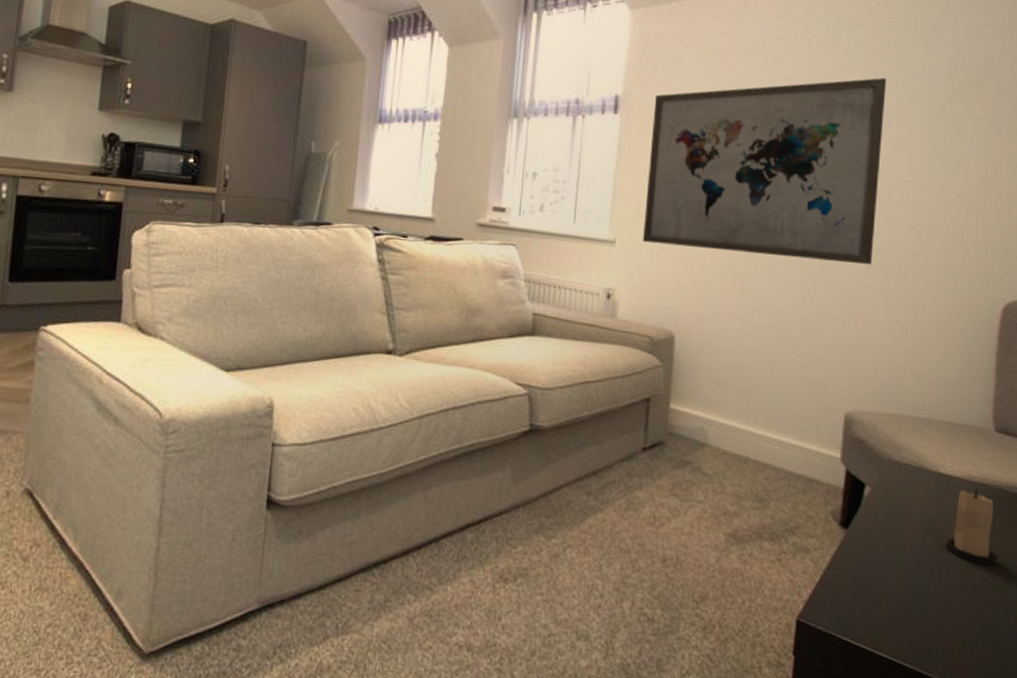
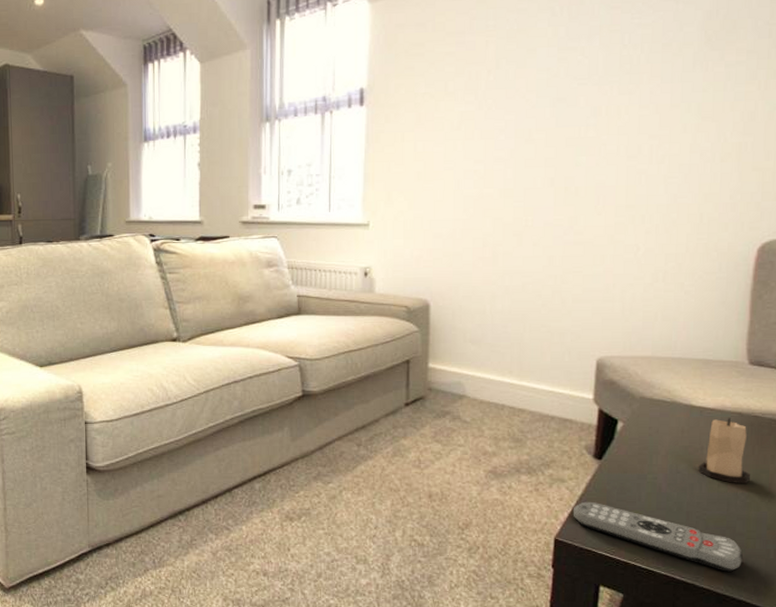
wall art: present [643,77,887,265] -> none [395,35,634,223]
remote control: none [816,577,991,668] -> present [572,501,743,572]

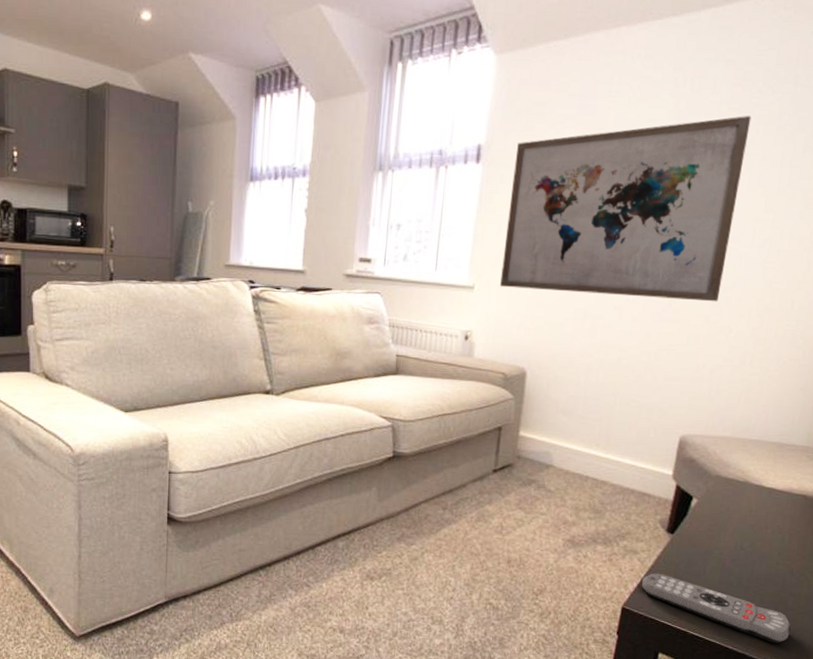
wall art: none [395,35,634,223] -> present [500,115,752,302]
candle: present [698,418,750,483] -> none [760,500,809,562]

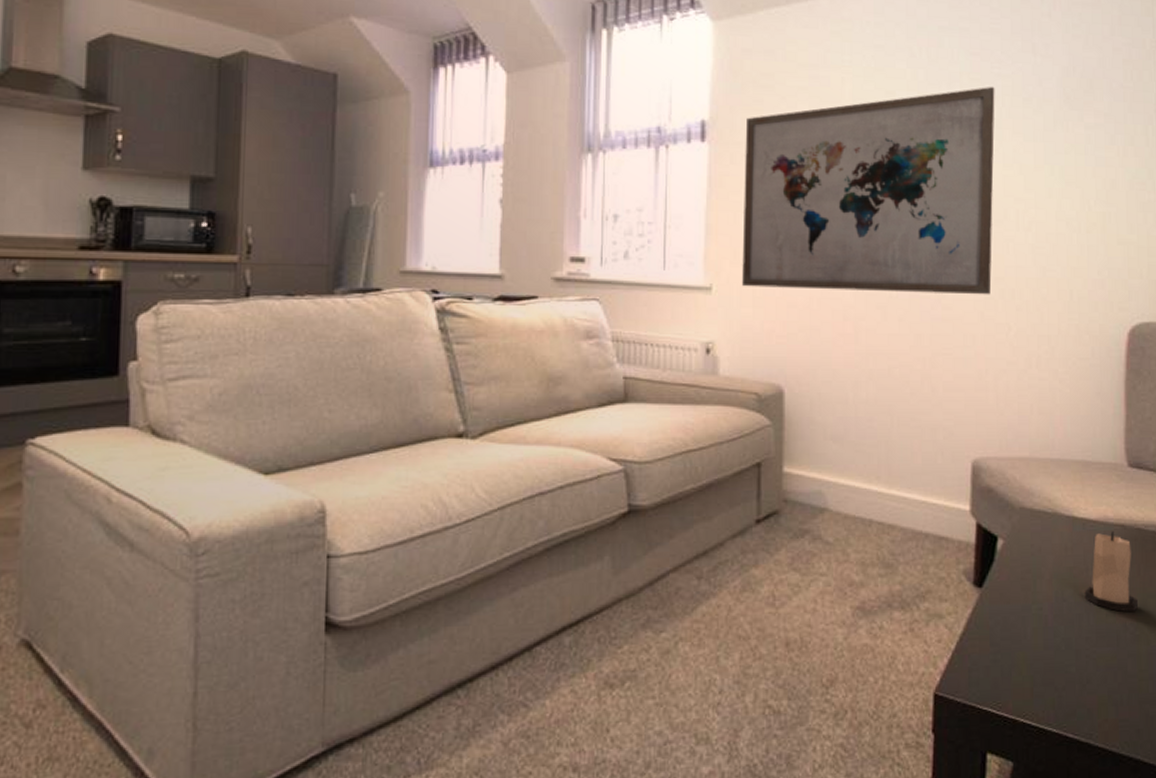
remote control: present [641,573,791,644] -> none [953,642,1136,724]
candle: none [760,500,809,562] -> present [1084,531,1138,612]

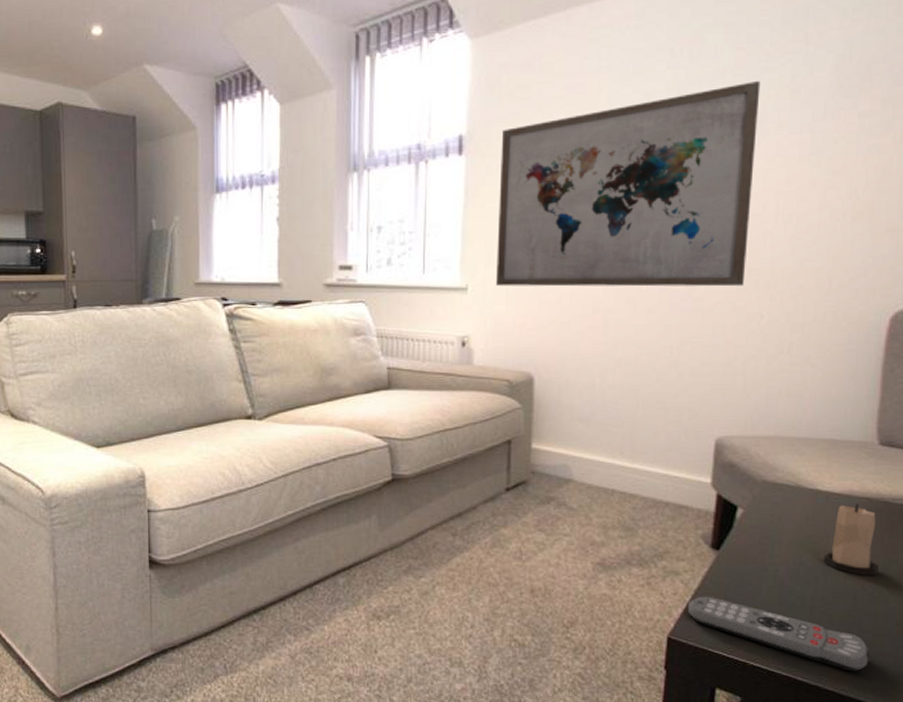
remote control: none [953,642,1136,724] -> present [687,596,869,672]

